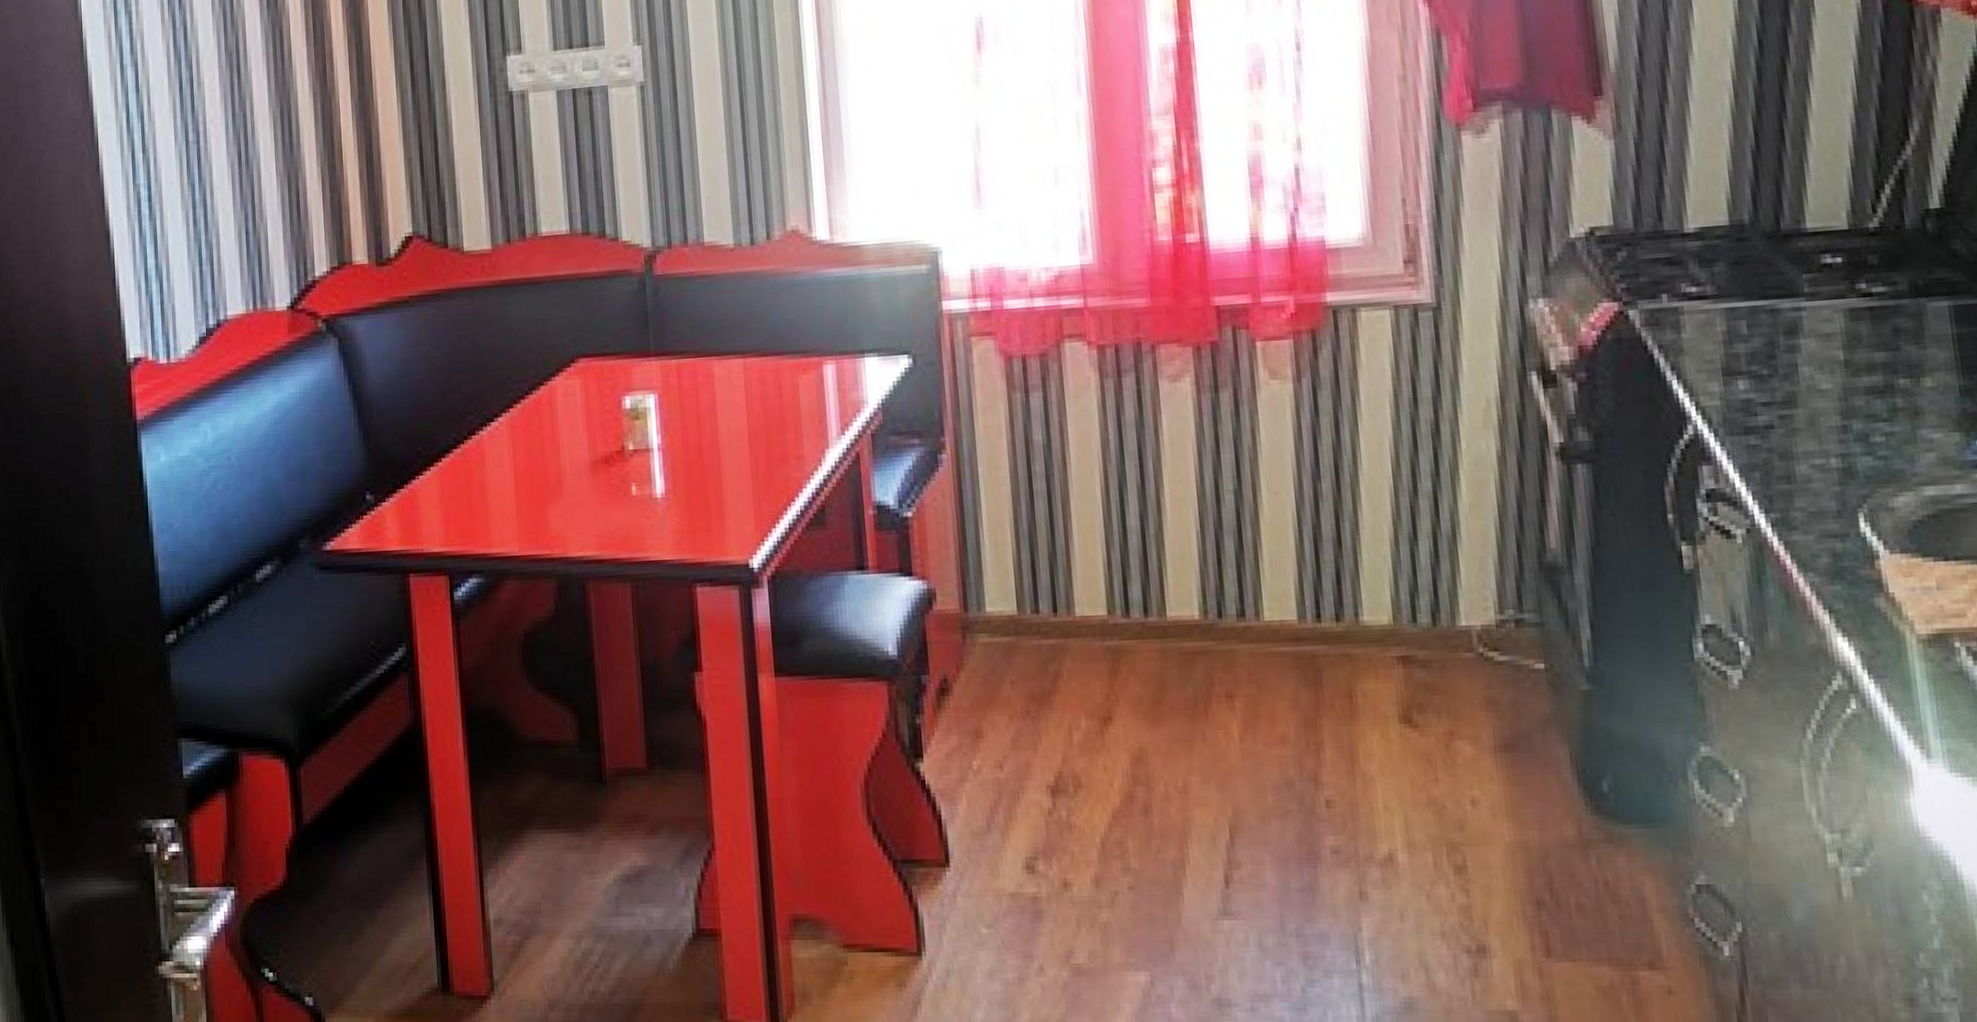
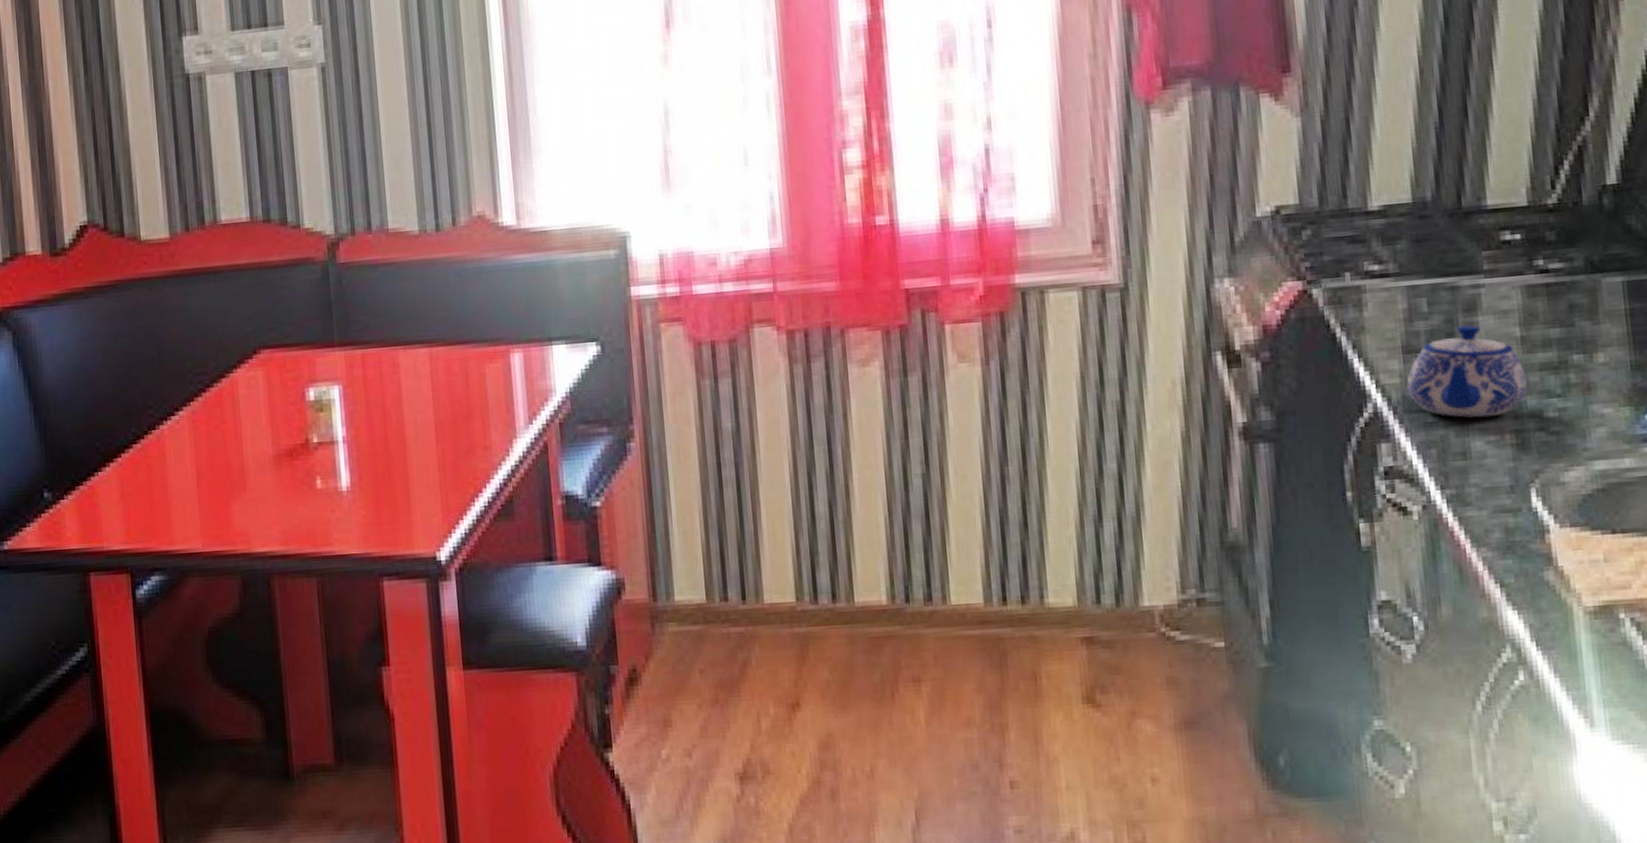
teapot: none [1727,347,1853,441] -> present [1406,325,1527,418]

